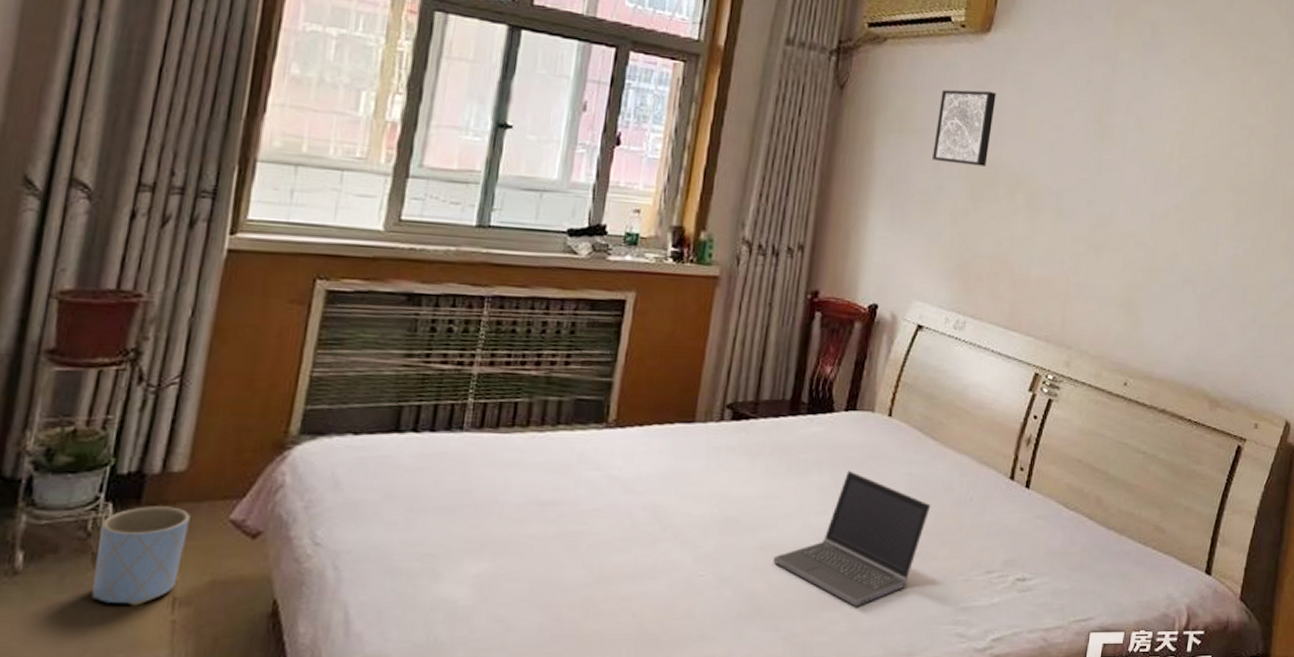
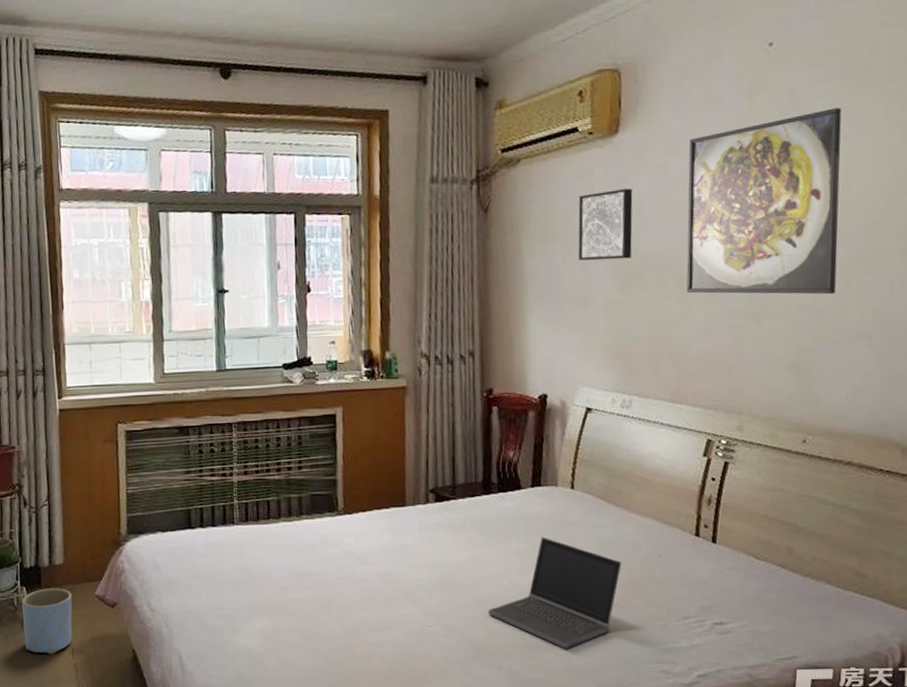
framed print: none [1035,50,1195,235] -> present [686,108,842,295]

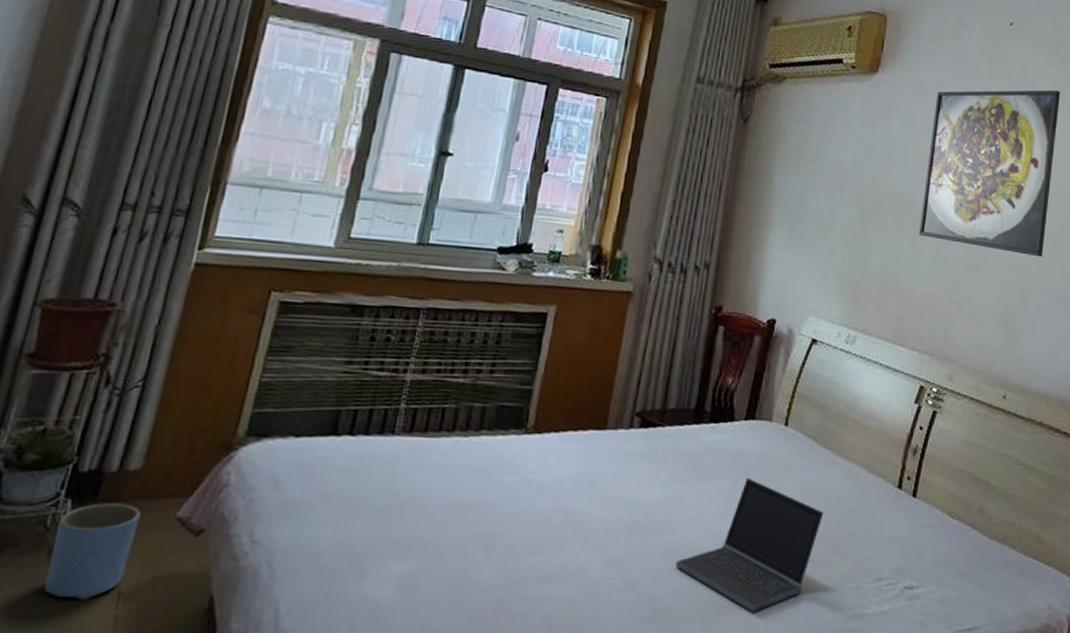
wall art: present [578,188,633,261] -> none [826,123,883,193]

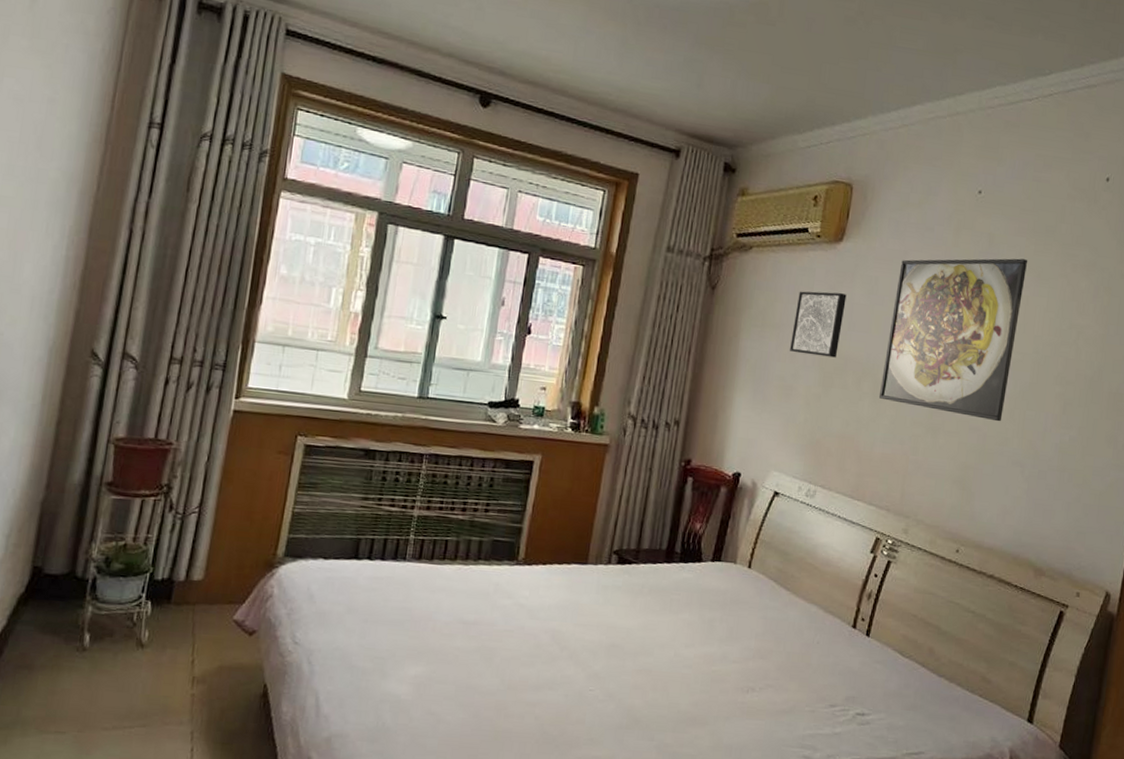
planter: present [44,503,141,600] -> none [136,605,205,681]
laptop computer: present [675,477,824,612] -> none [649,611,783,726]
wall art: none [826,123,883,193] -> present [790,291,847,358]

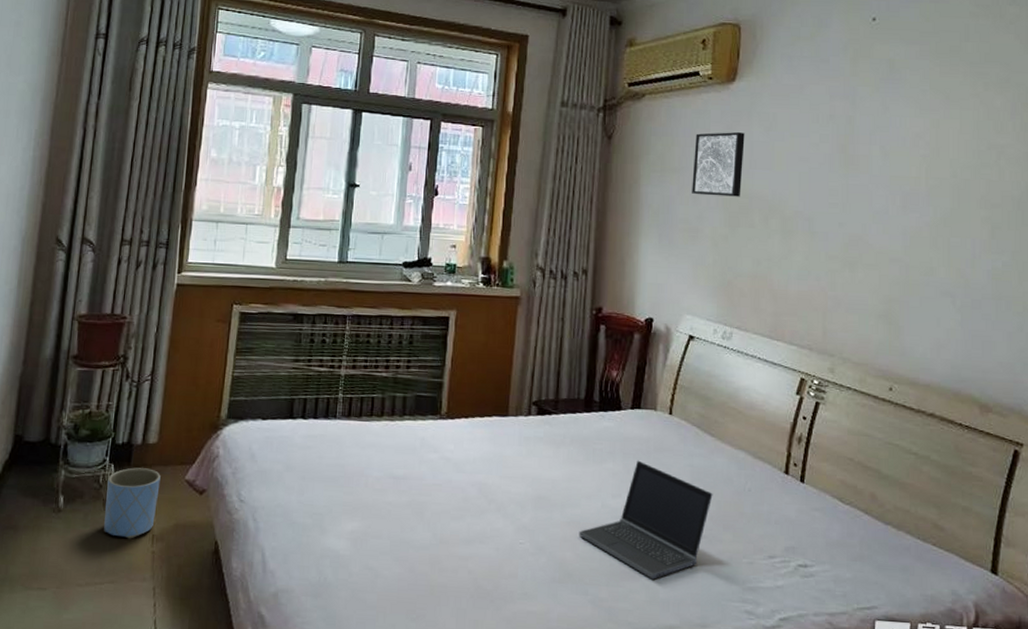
planter: none [136,605,205,681] -> present [104,467,161,539]
laptop computer: none [649,611,783,726] -> present [579,460,713,580]
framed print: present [879,258,1028,422] -> none [789,82,934,251]

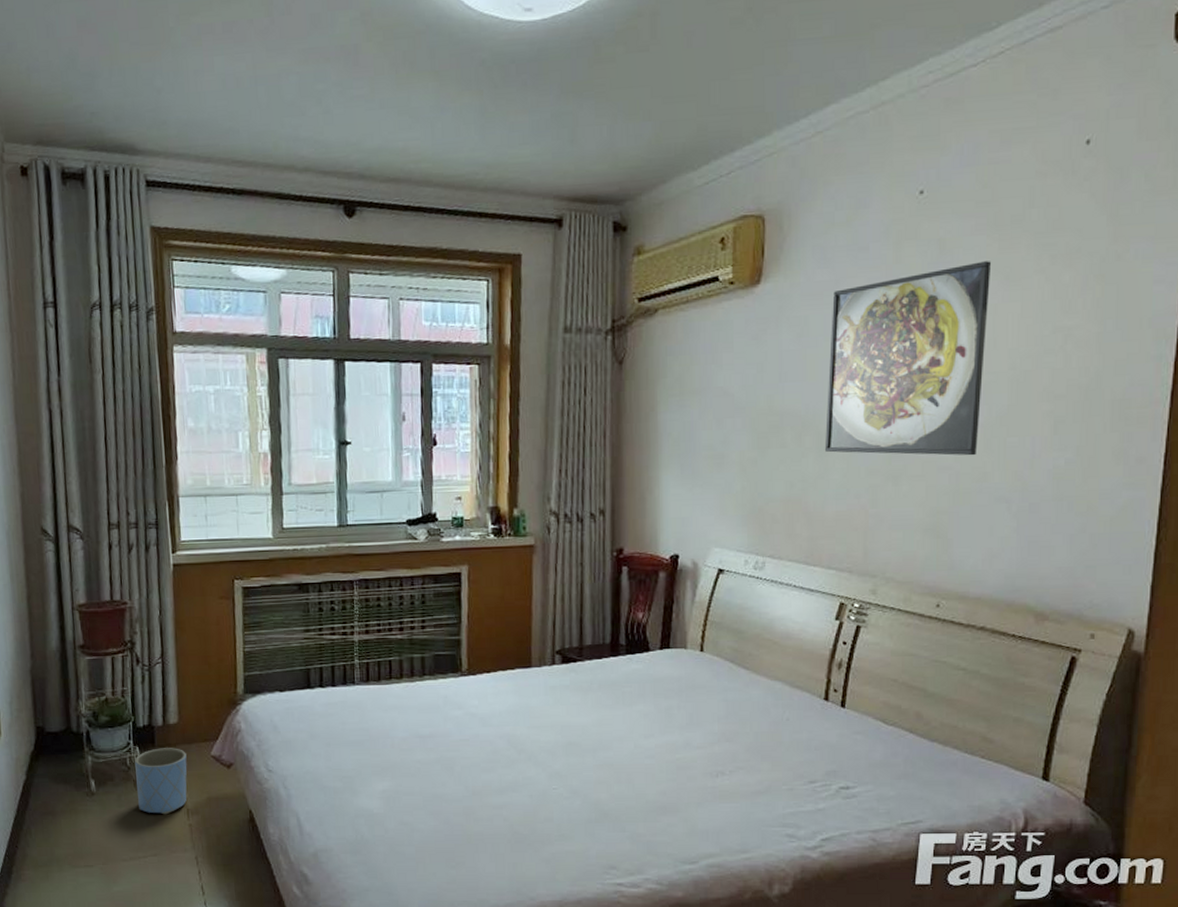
laptop computer: present [579,460,713,580] -> none [612,699,750,812]
wall art: present [692,132,745,197] -> none [715,342,773,417]
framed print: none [789,82,934,251] -> present [825,261,992,456]

